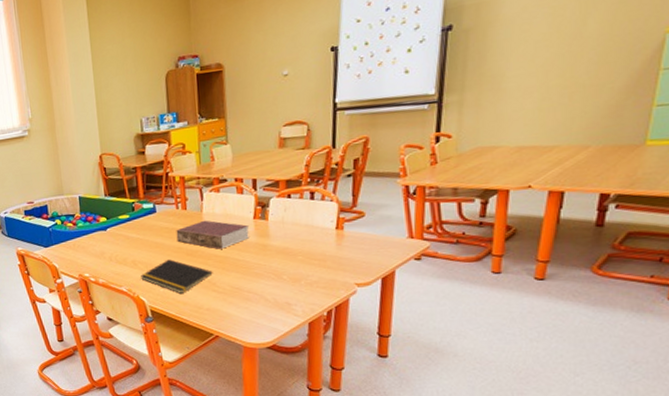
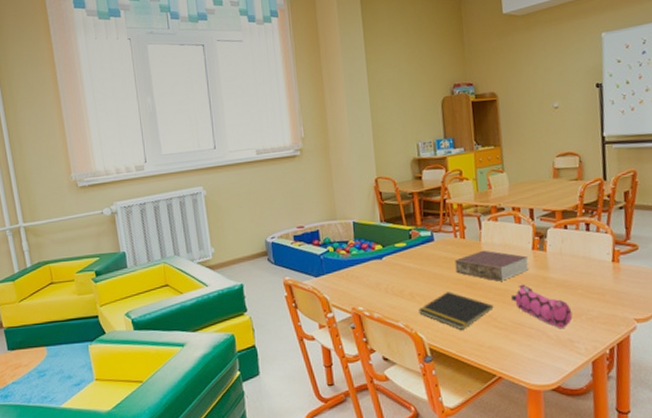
pencil case: none [231,251,292,292] -> present [511,284,573,328]

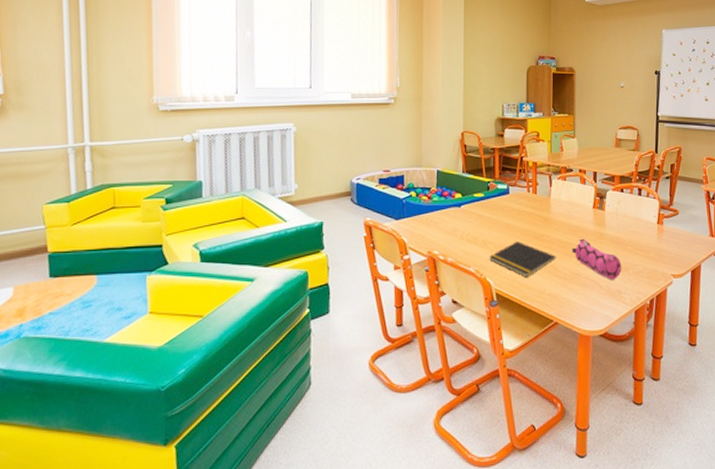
book: present [454,250,529,281] -> none [526,205,590,235]

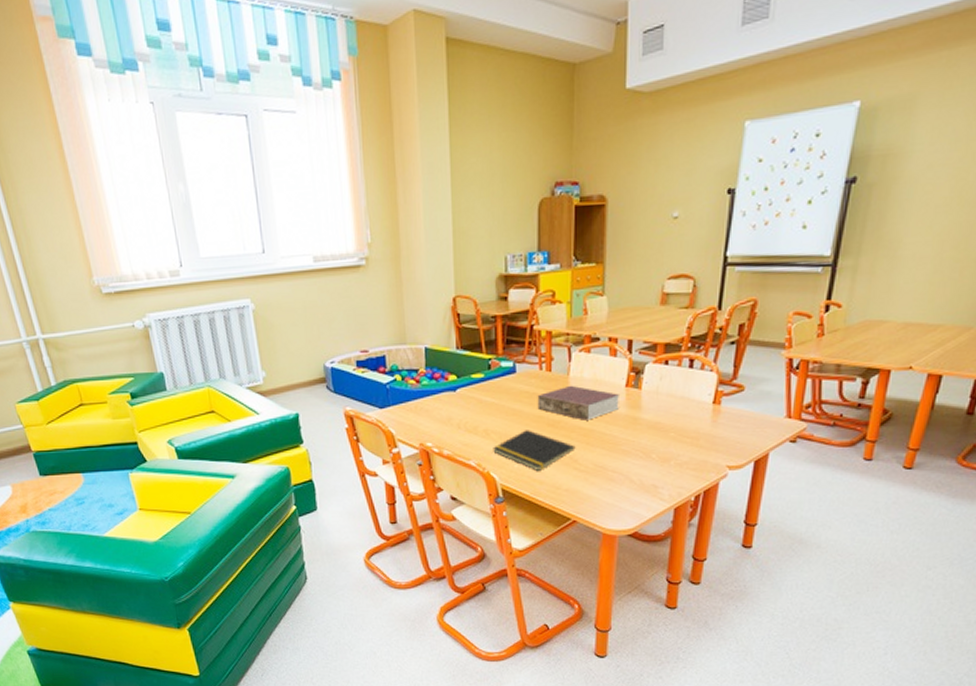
book: none [526,205,590,235] -> present [537,385,621,420]
pencil case: present [572,238,622,280] -> none [596,424,661,473]

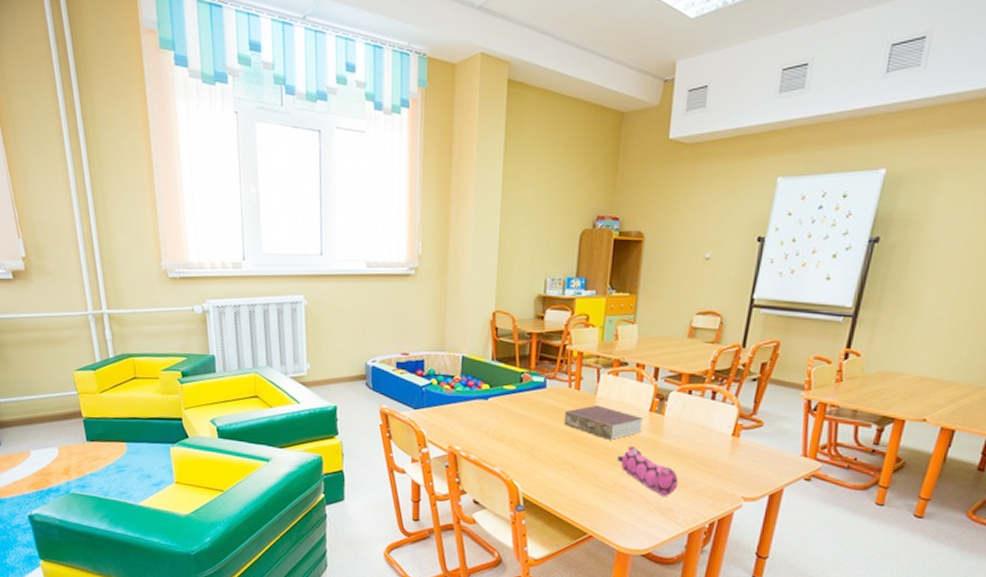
notepad: present [493,430,576,471] -> none [518,443,597,484]
pencil case: none [596,424,661,473] -> present [617,445,679,496]

